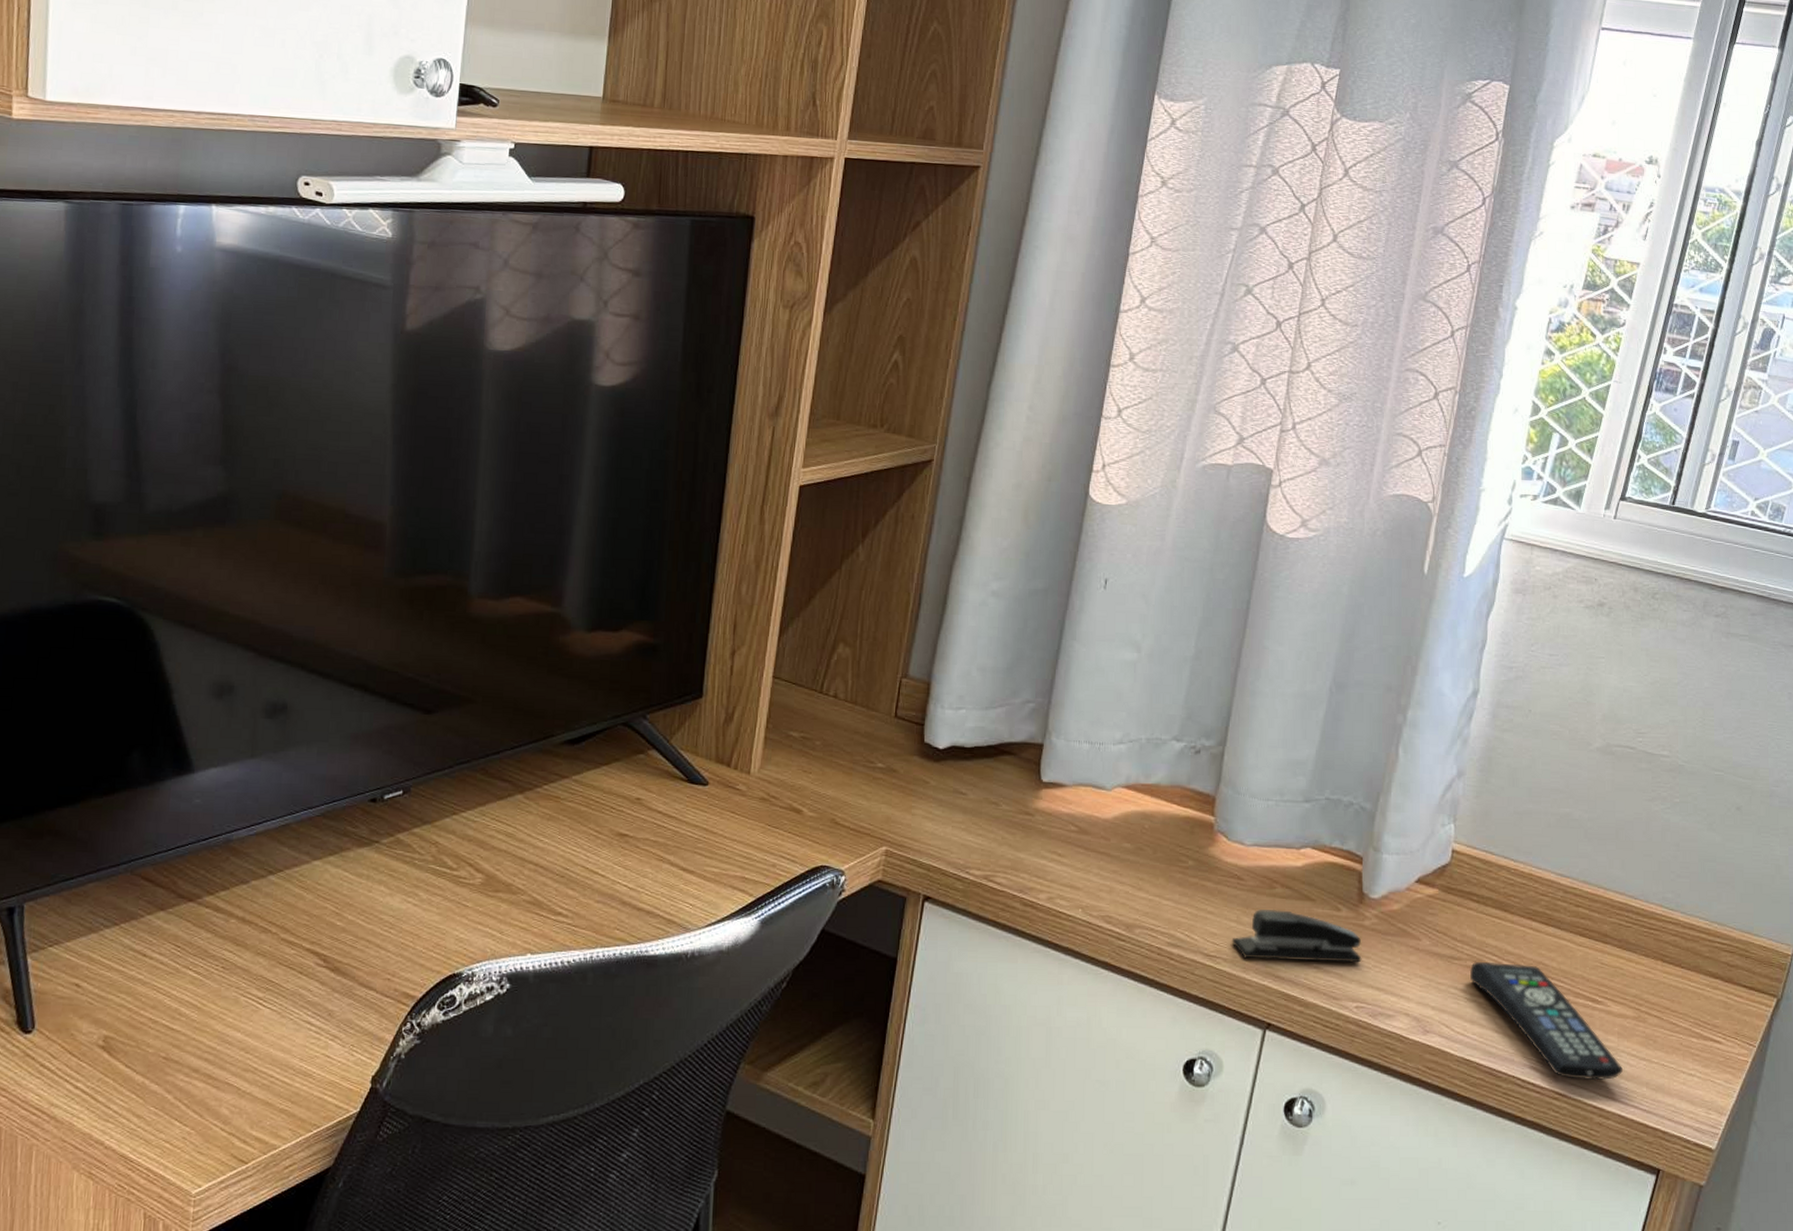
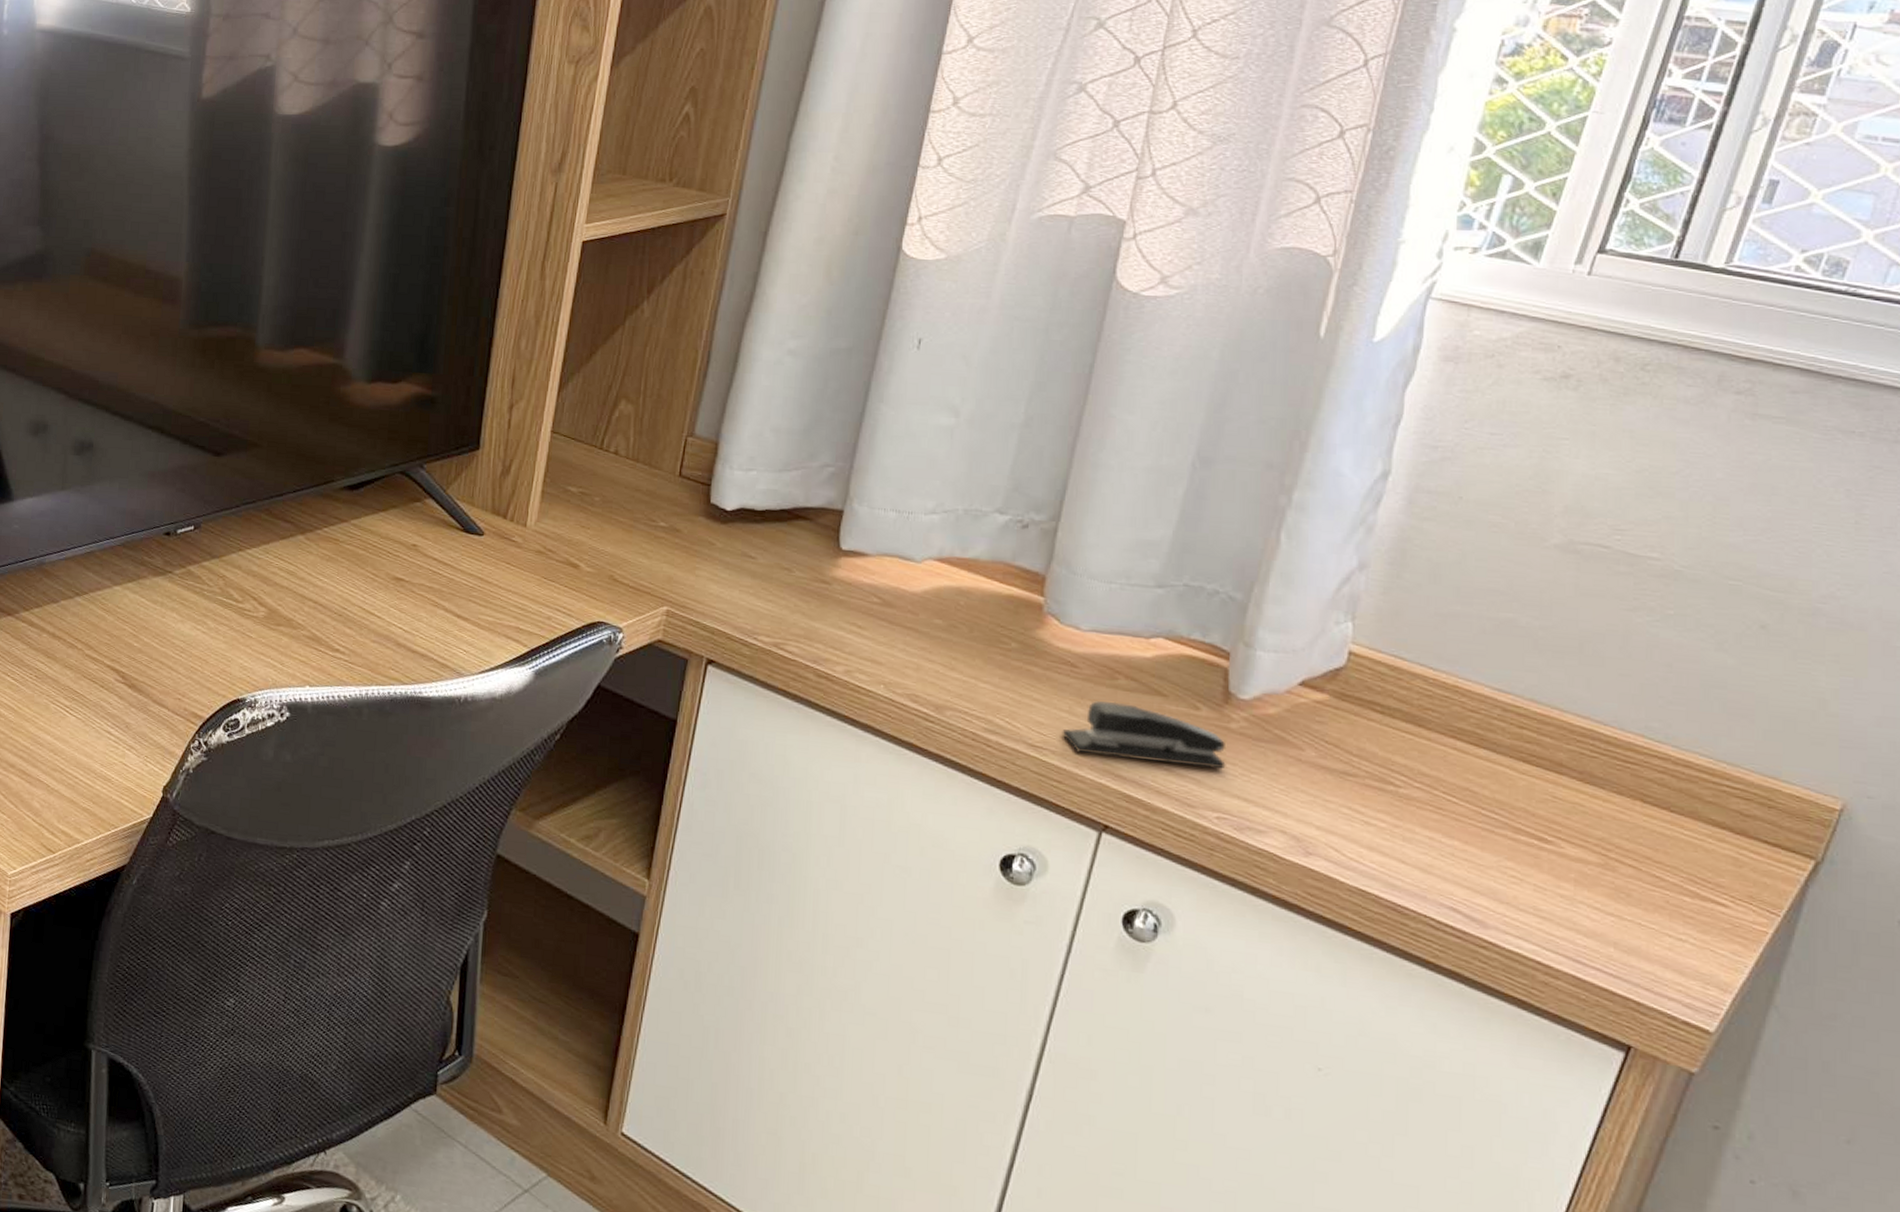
remote control: present [1469,961,1624,1081] -> none [1368,780,1582,933]

